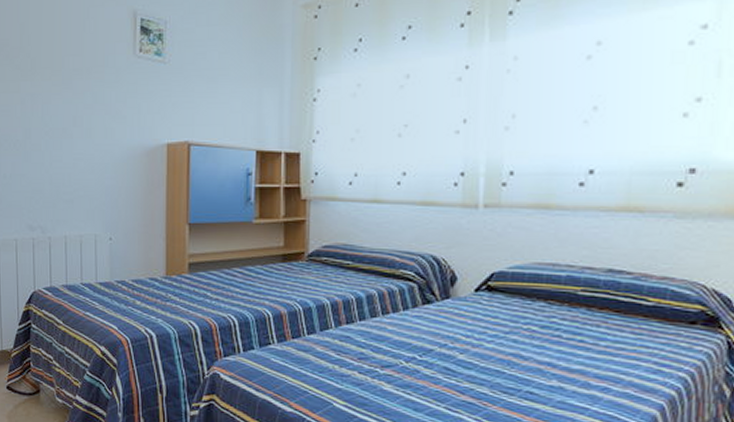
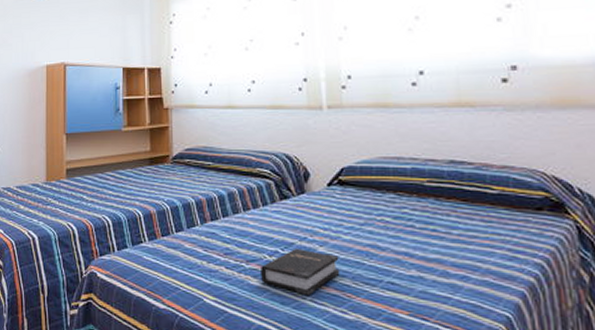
hardback book: none [395,355,479,404] -> present [261,249,340,296]

